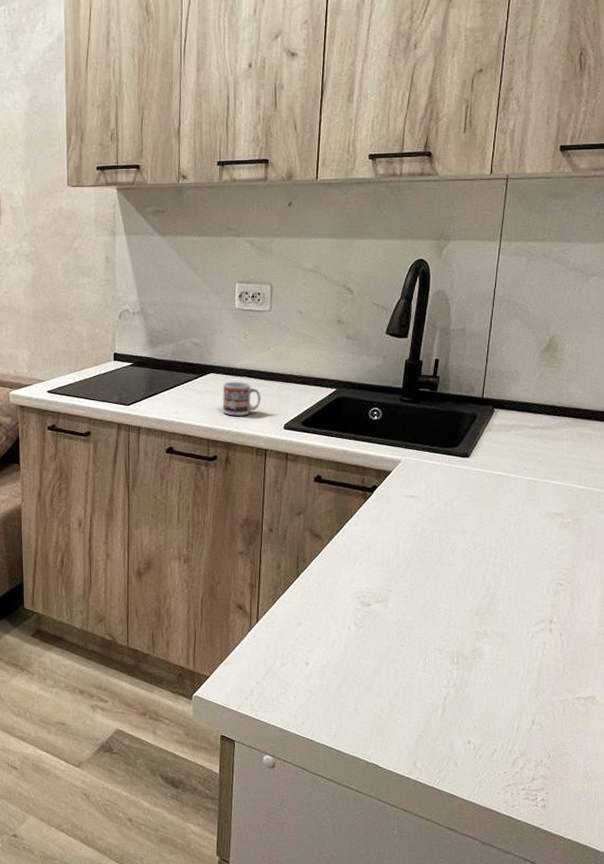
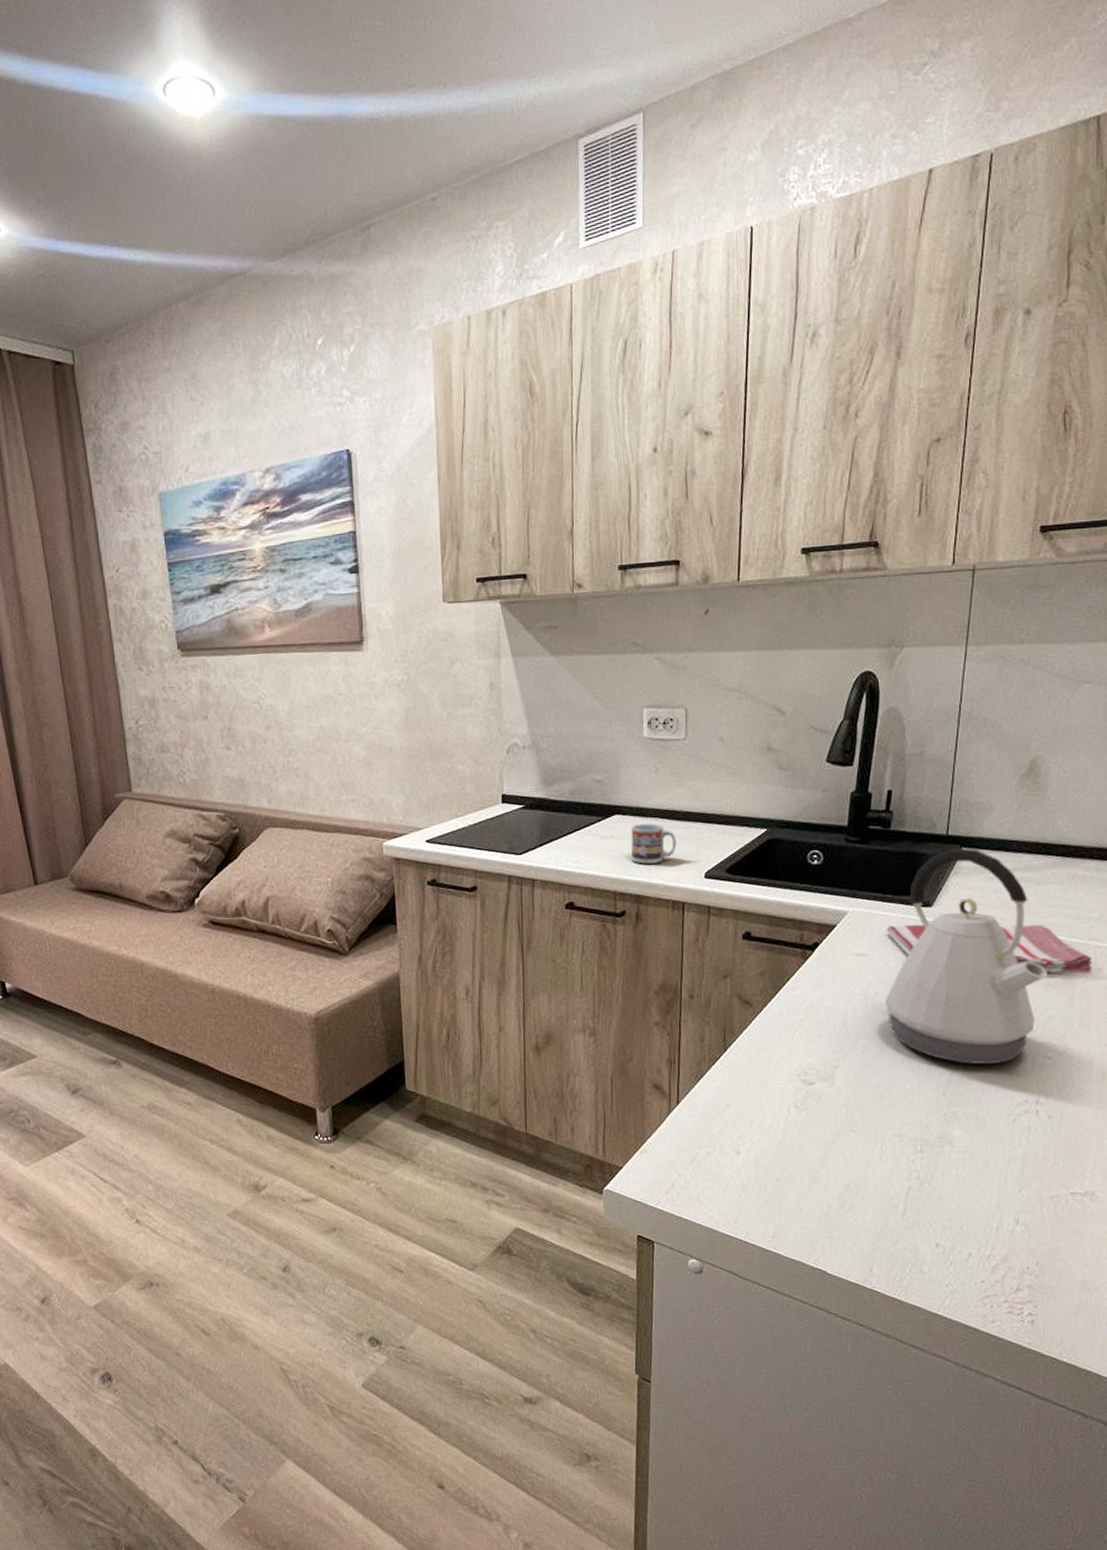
kettle: none [430,409,561,590] -> present [885,848,1048,1064]
dish towel: none [432,471,597,515] -> present [886,924,1093,974]

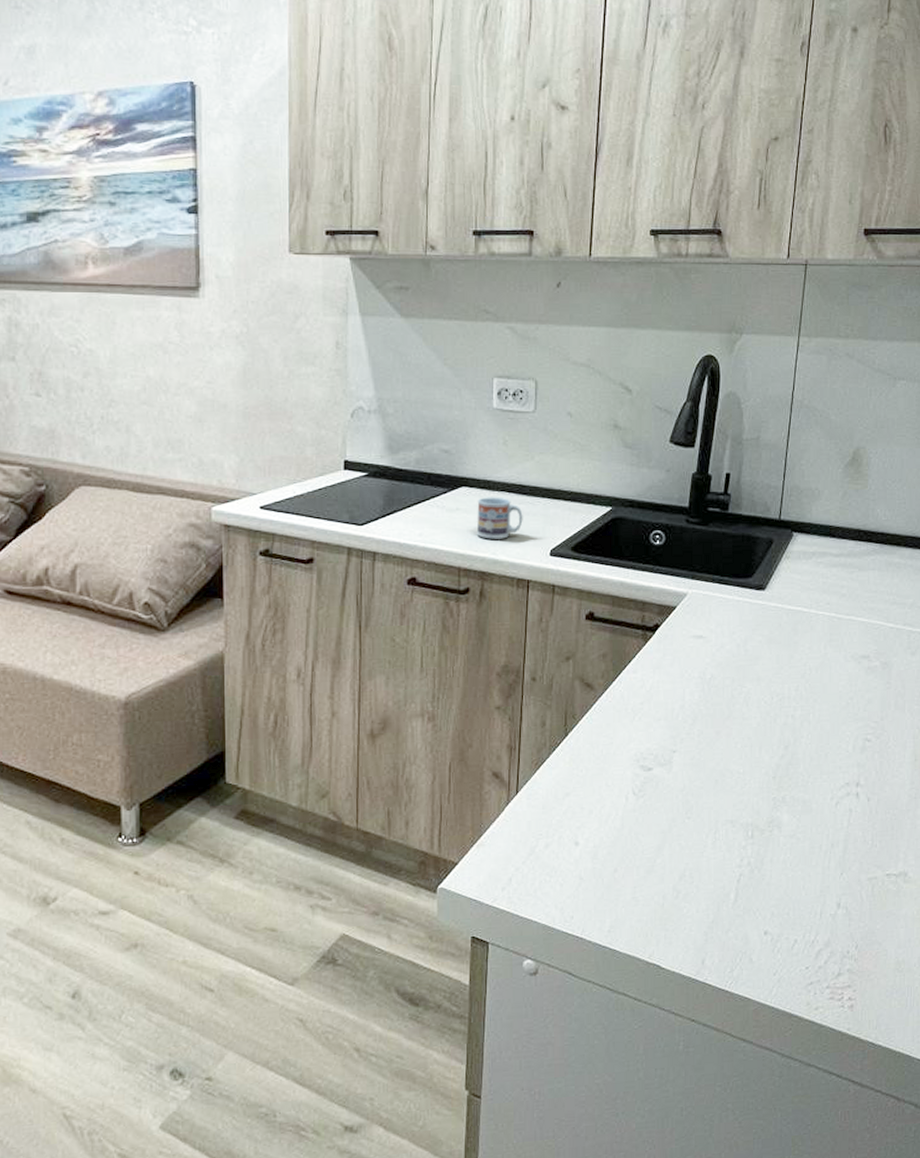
kettle: present [885,848,1048,1064] -> none [720,533,868,748]
dish towel: present [886,924,1093,974] -> none [722,607,907,658]

